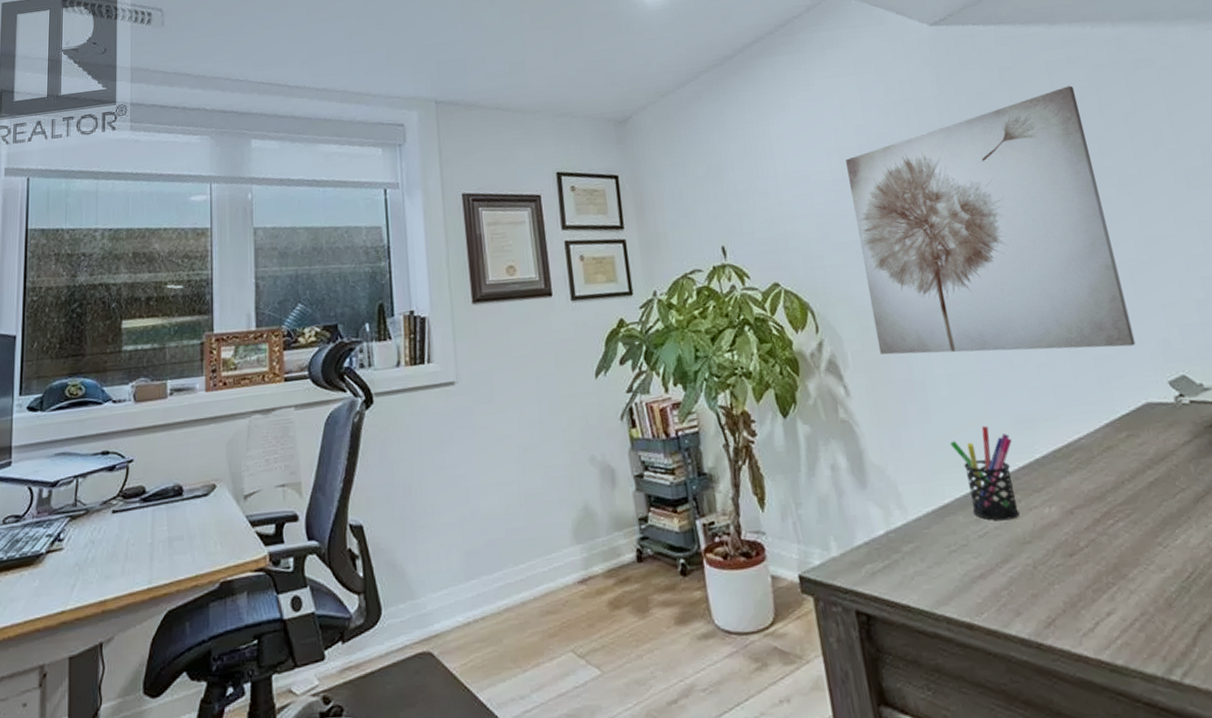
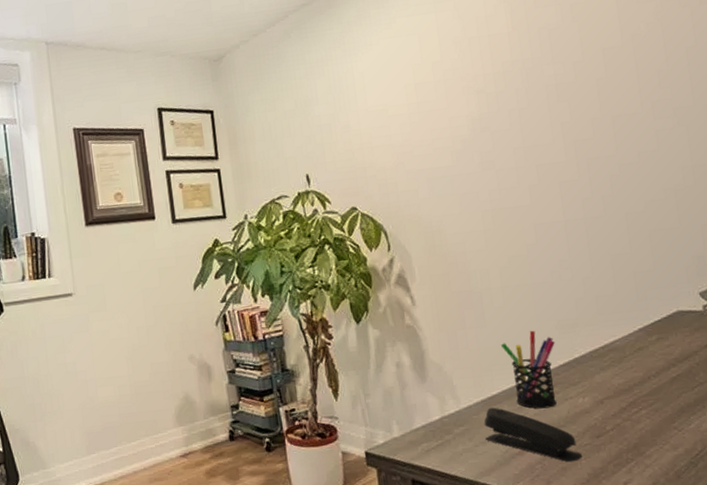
wall art: present [846,85,1136,355] -> none [422,21,673,270]
stapler: none [936,519,1055,588] -> present [484,407,582,462]

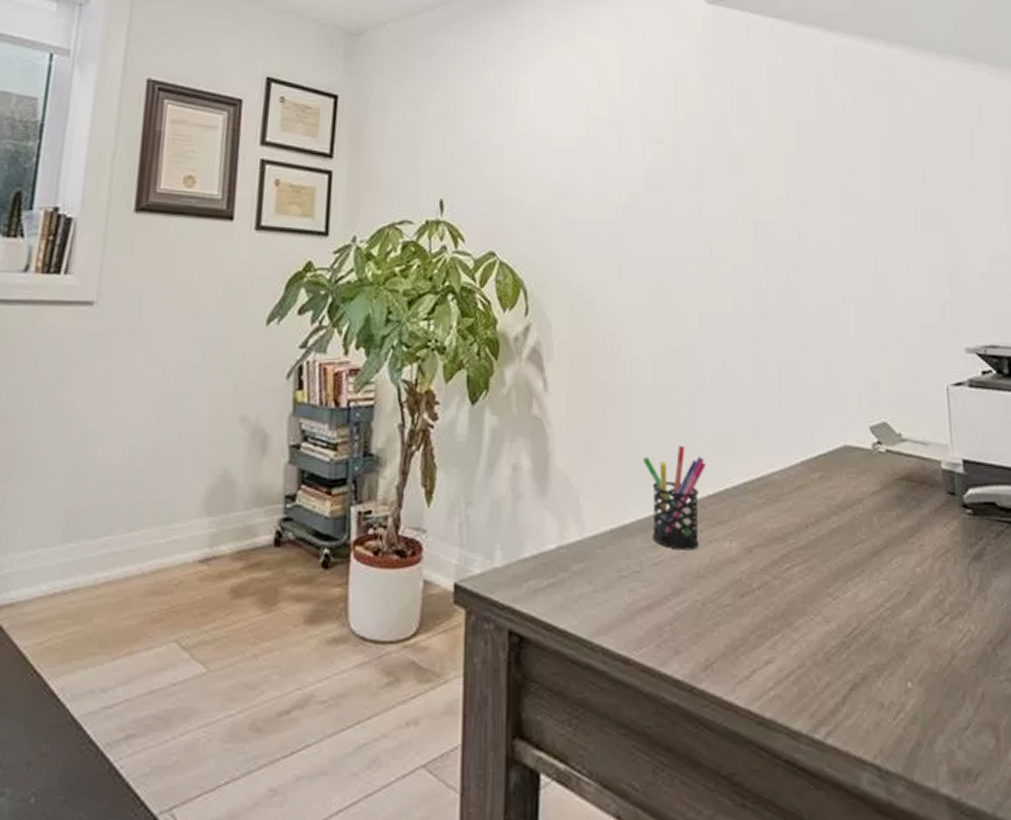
stapler: present [484,407,582,462] -> none [609,541,720,627]

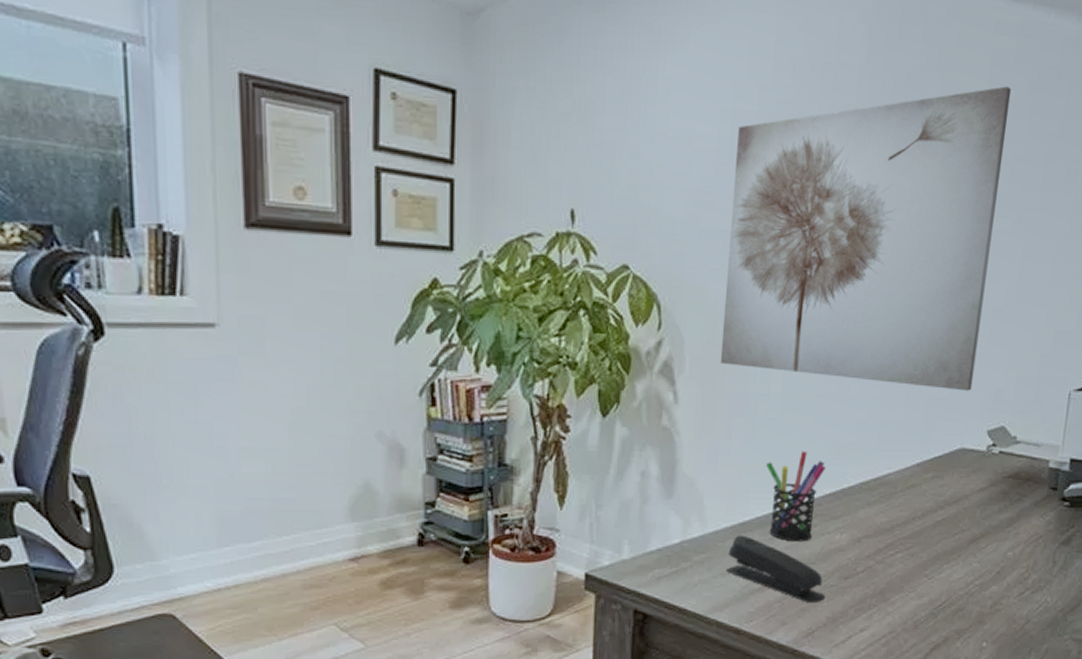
wall art: none [588,98,846,384] -> present [720,86,1012,391]
stapler: none [609,541,720,627] -> present [727,535,825,604]

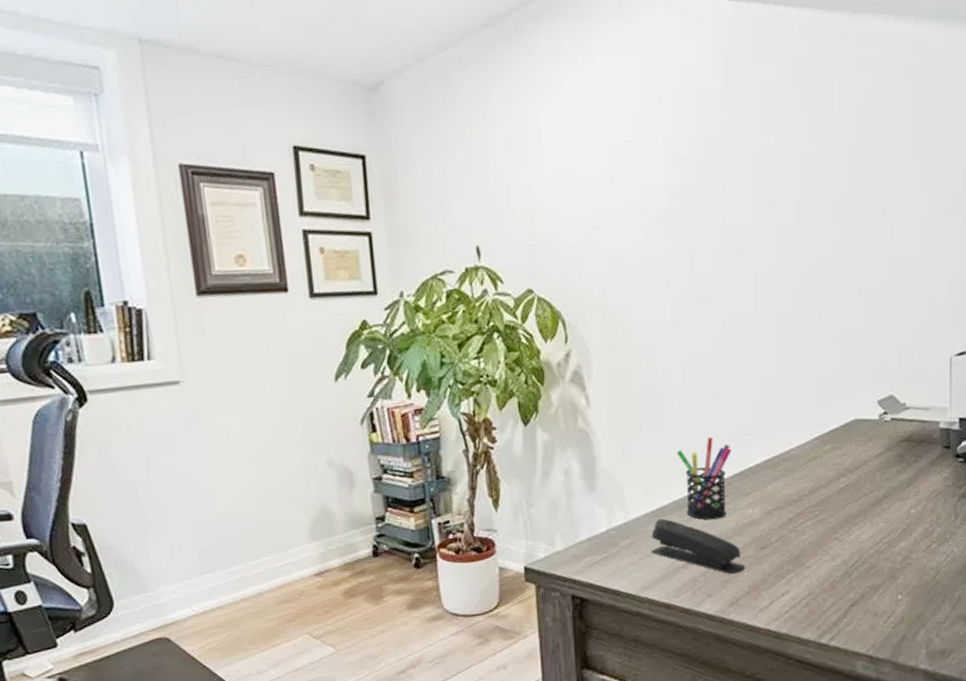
wall art: present [720,86,1012,391] -> none [617,90,861,368]

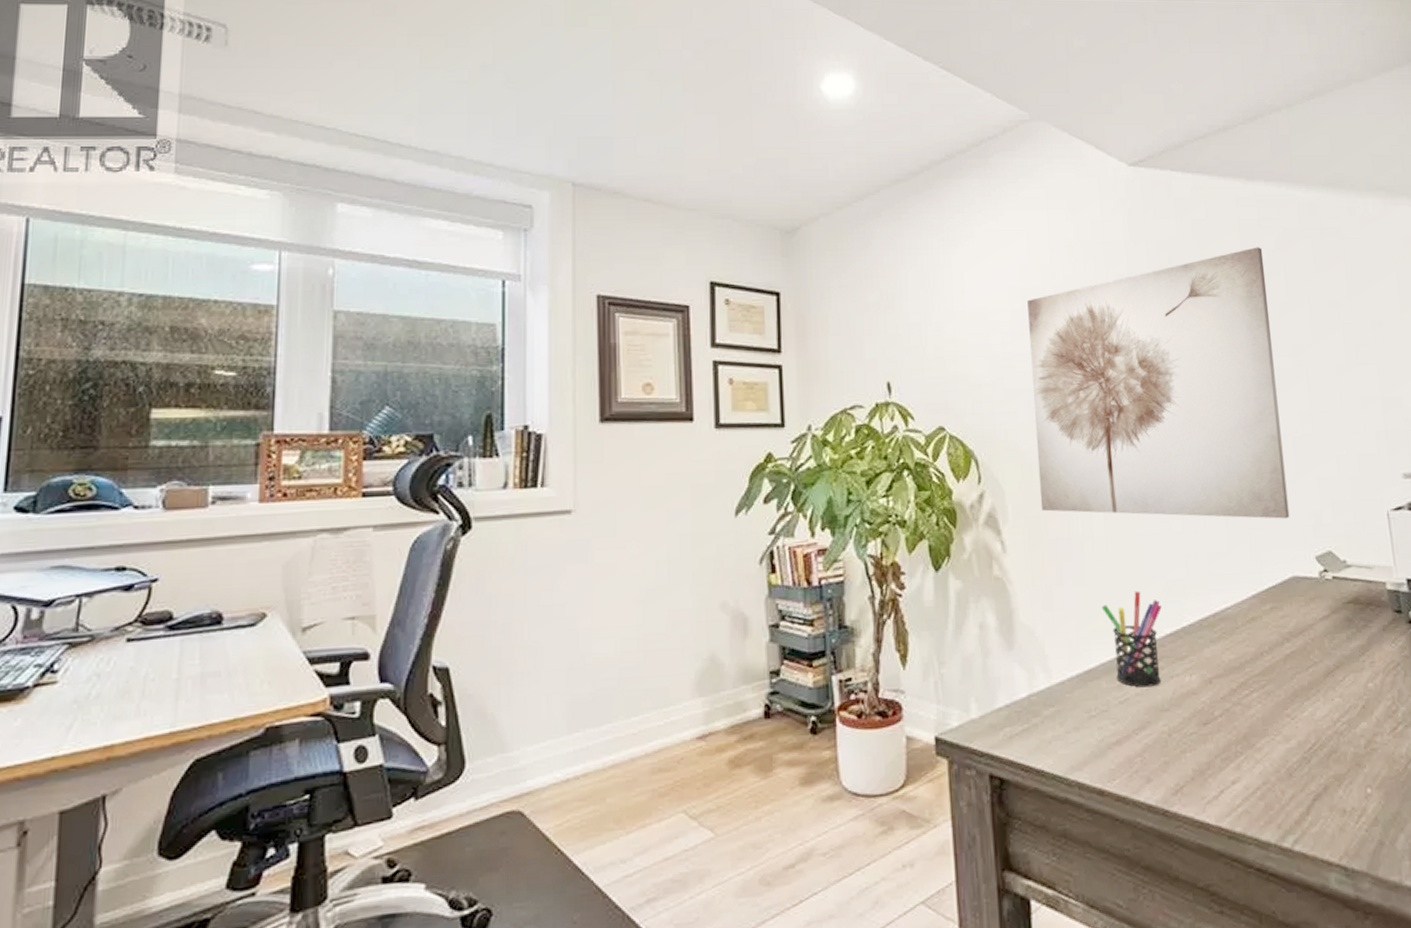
wall art: none [617,90,861,368] -> present [1027,247,1290,519]
stapler: present [651,518,745,575] -> none [1078,684,1187,755]

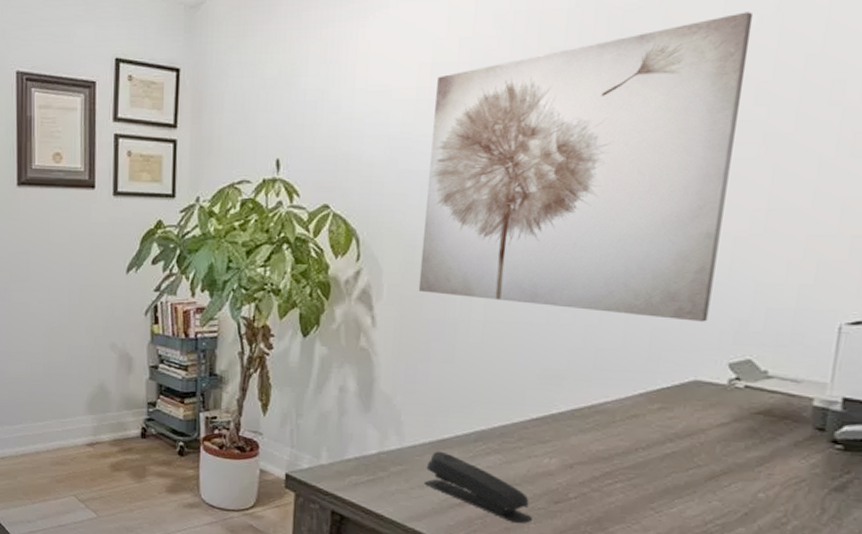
stapler: none [1078,684,1187,755] -> present [425,451,532,524]
pen holder: present [1101,590,1162,688] -> none [466,375,532,463]

